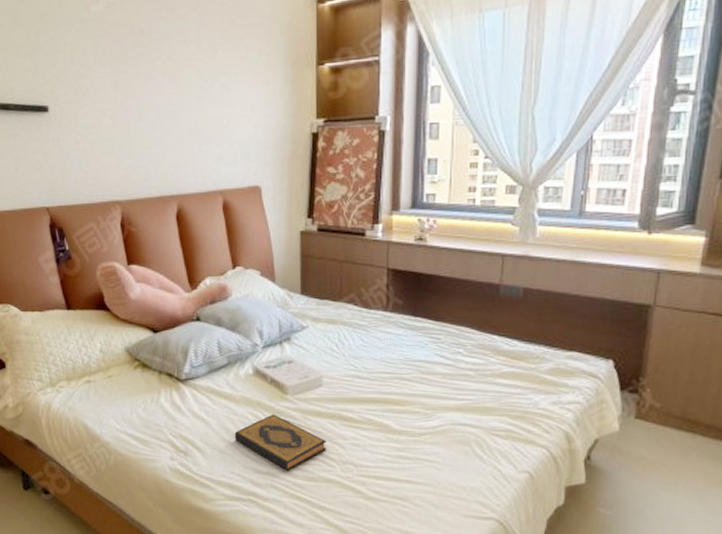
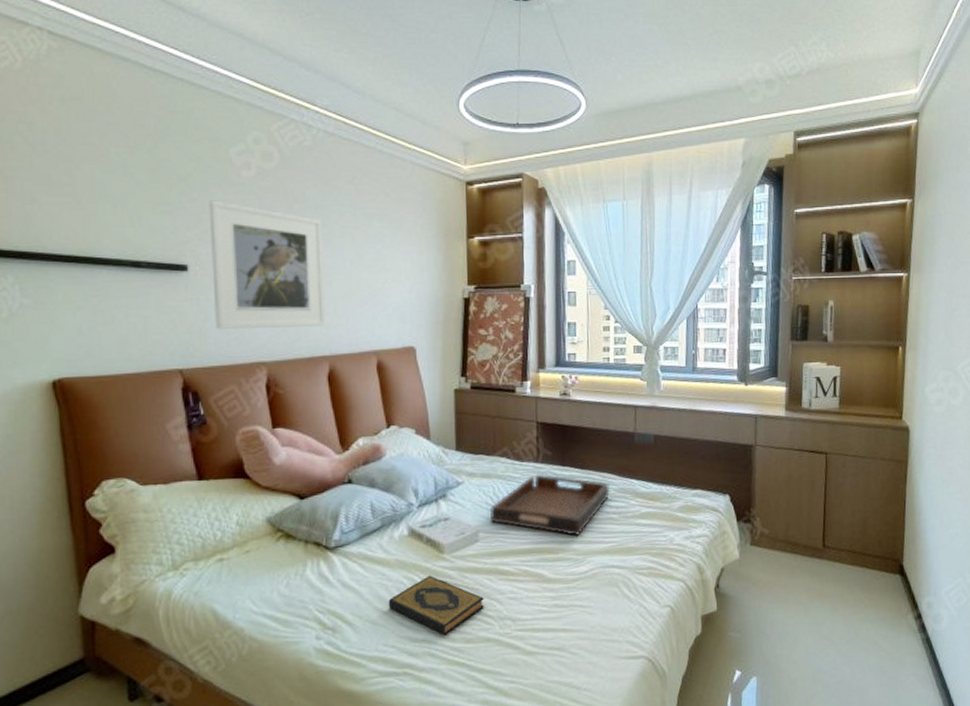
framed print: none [63,38,173,169] -> present [208,200,325,329]
serving tray: none [335,324,467,391] -> present [490,475,610,537]

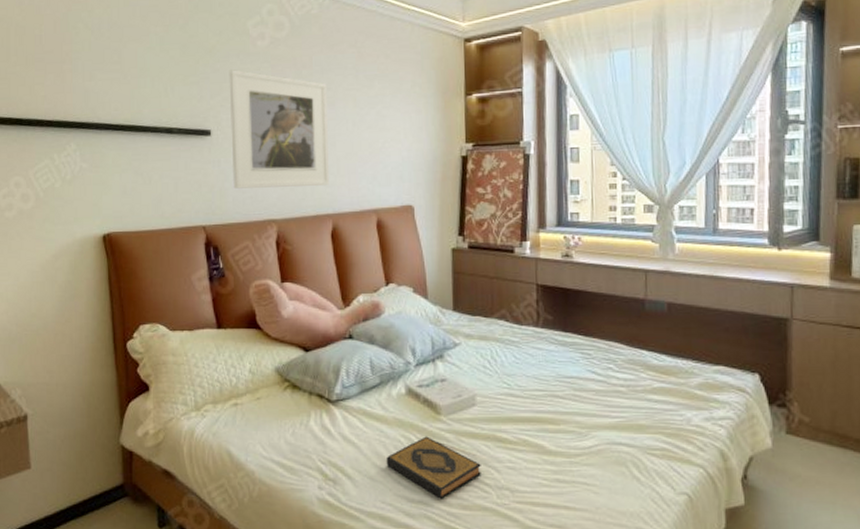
serving tray: present [490,475,610,537] -> none [488,340,617,408]

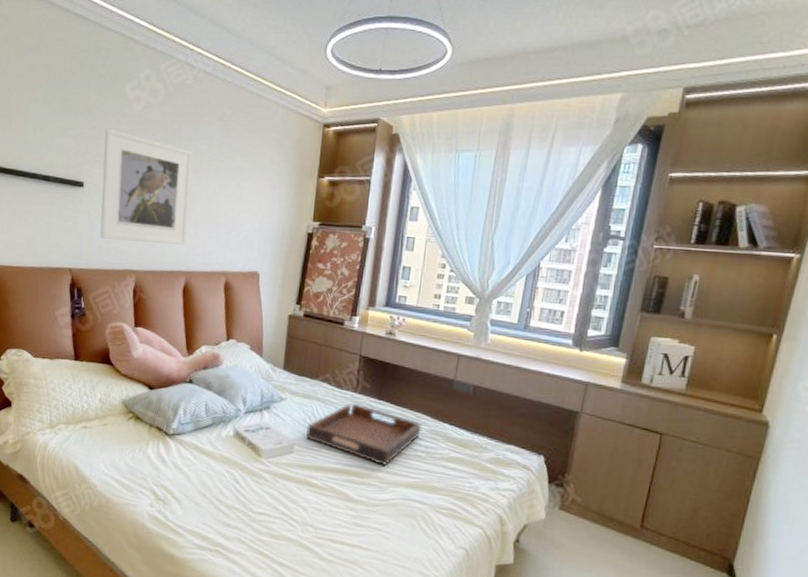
hardback book: present [386,436,481,499] -> none [210,473,292,528]
serving tray: none [488,340,617,408] -> present [306,403,422,466]

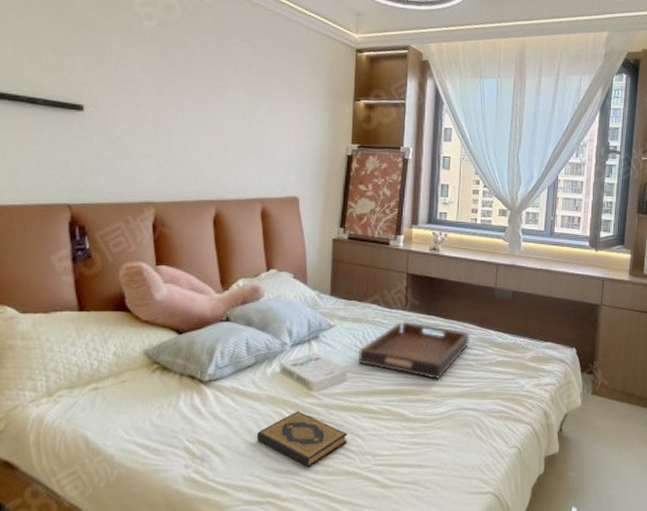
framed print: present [100,128,193,245] -> none [107,46,218,172]
hardback book: none [210,473,292,528] -> present [256,411,347,468]

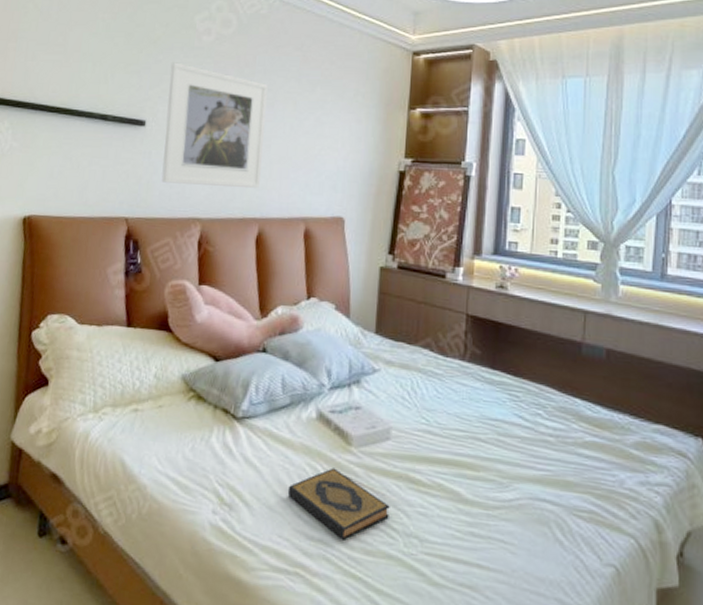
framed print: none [107,46,218,172] -> present [161,62,268,188]
serving tray: present [359,322,470,380] -> none [405,375,547,455]

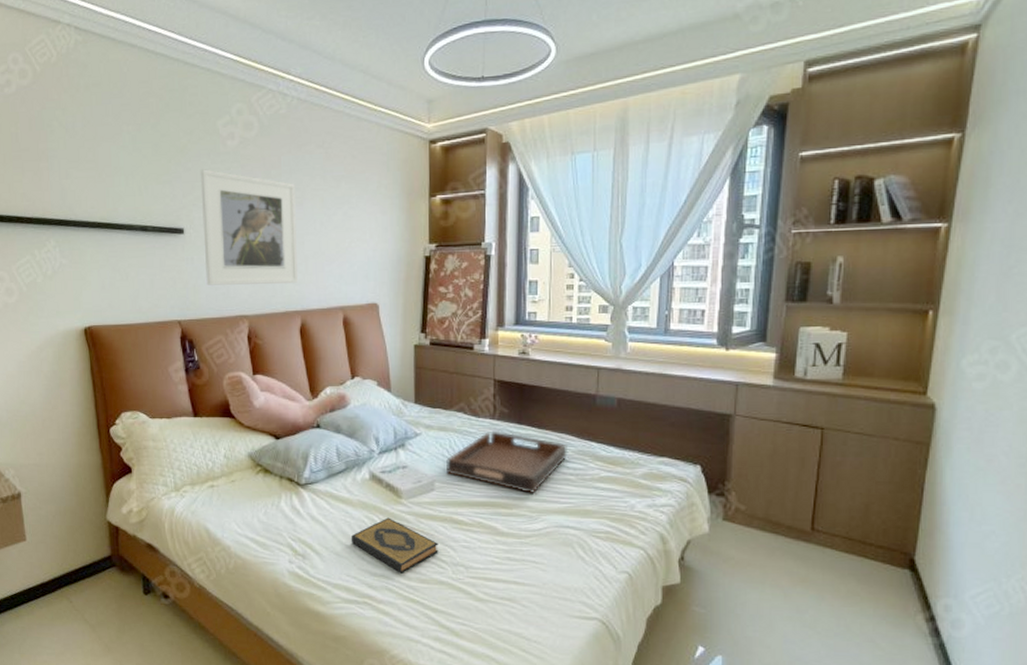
serving tray: none [405,375,547,455] -> present [446,432,567,494]

